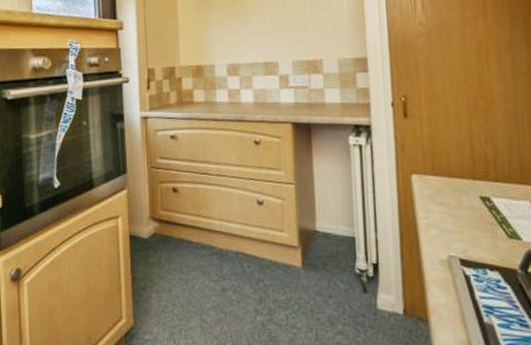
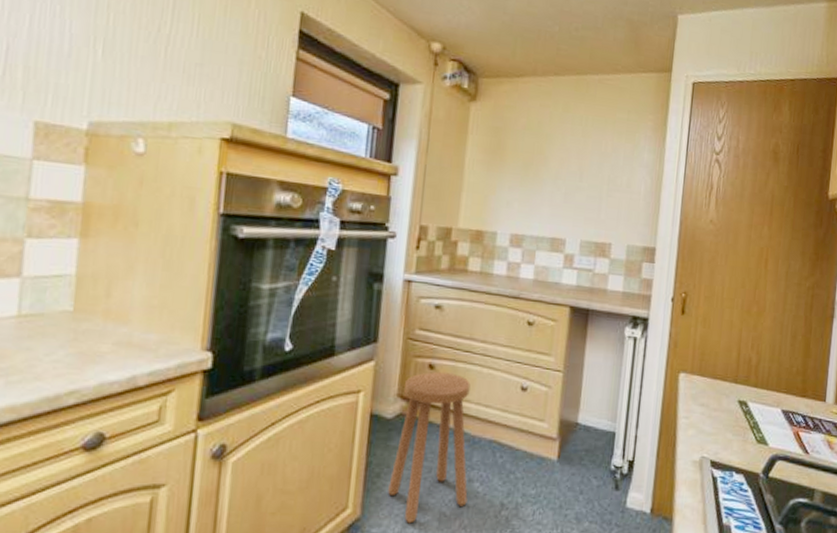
stool: none [153,194,224,331] -> present [388,372,471,524]

